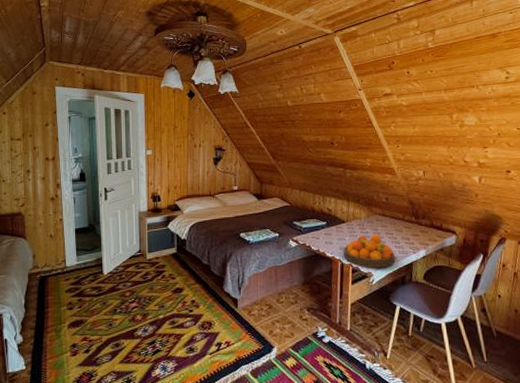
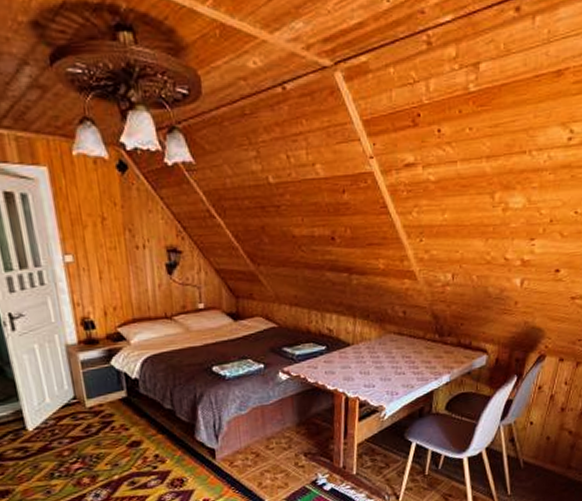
fruit bowl: present [343,234,395,268] -> none [348,358,413,400]

